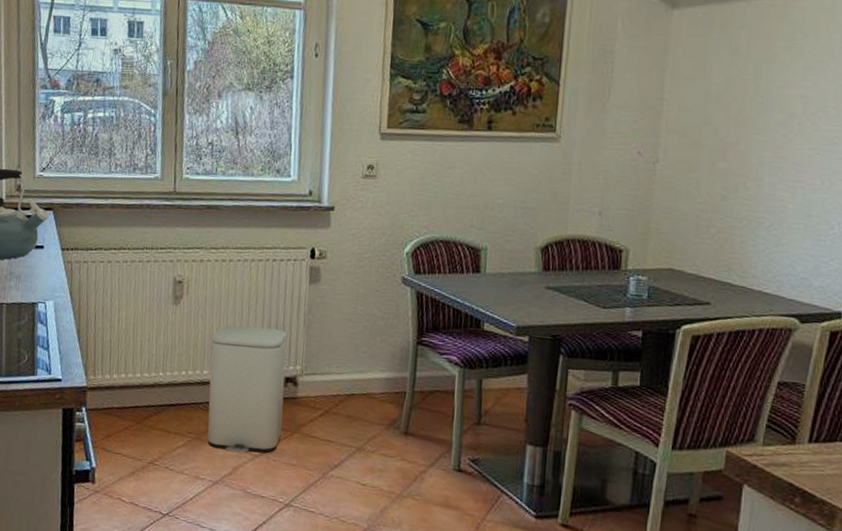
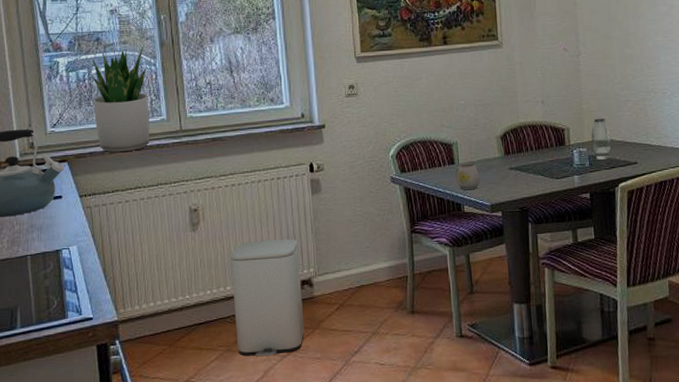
planter: none [85,93,146,208] -> present [91,46,150,153]
mug: none [478,274,508,306] -> present [454,164,480,190]
vase: none [655,242,681,294] -> present [591,118,611,160]

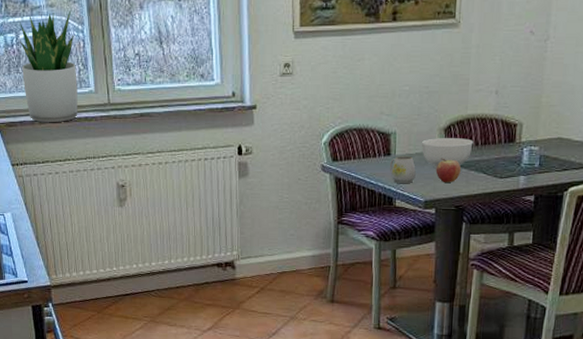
pedal bin: present [230,239,305,357] -> none [155,220,225,330]
bowl: none [481,144,529,174] -> present [421,138,473,169]
fruit: none [497,163,520,186] -> present [435,158,461,182]
vase: present [591,118,611,160] -> none [545,114,569,160]

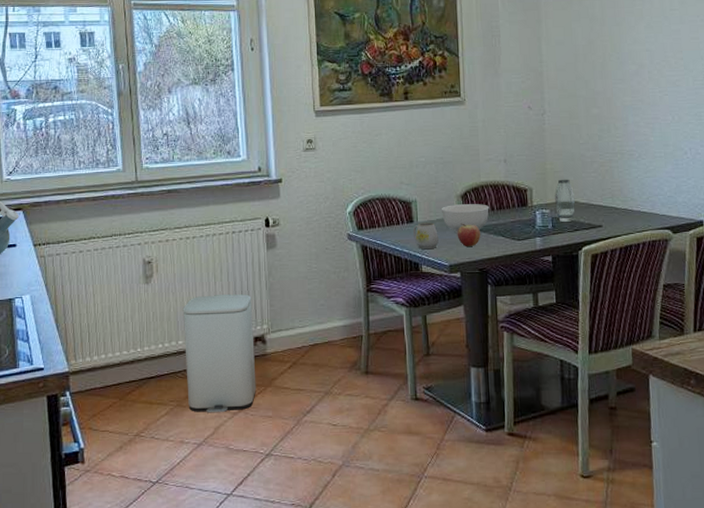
planter: present [19,10,78,123] -> none [48,95,105,202]
pedal bin: none [155,220,225,330] -> present [183,294,256,413]
vase: none [545,114,569,160] -> present [554,179,575,222]

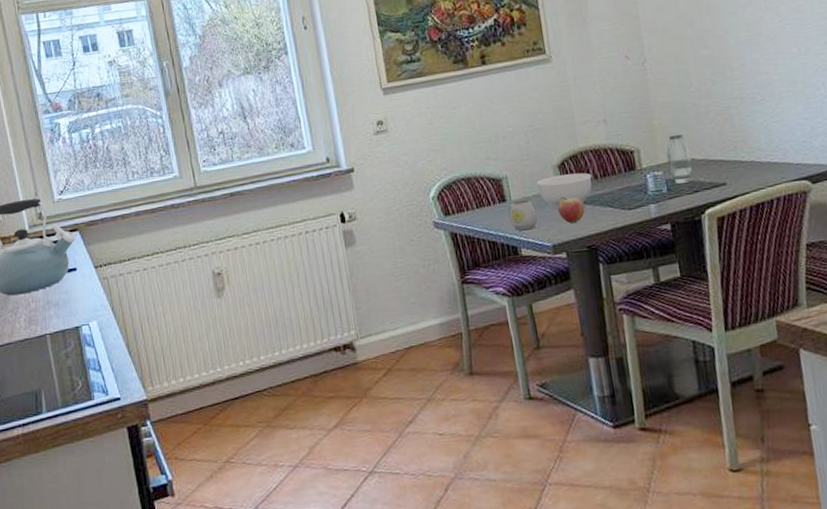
pedal bin: present [183,294,256,413] -> none [260,299,351,432]

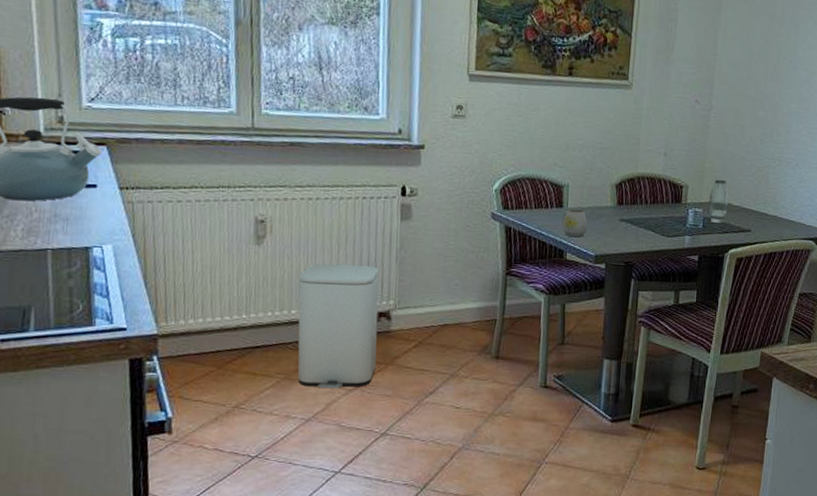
pedal bin: none [260,299,351,432] -> present [297,264,379,389]
bowl: present [536,172,593,209] -> none [593,193,643,224]
fruit: present [557,196,585,223] -> none [606,213,631,238]

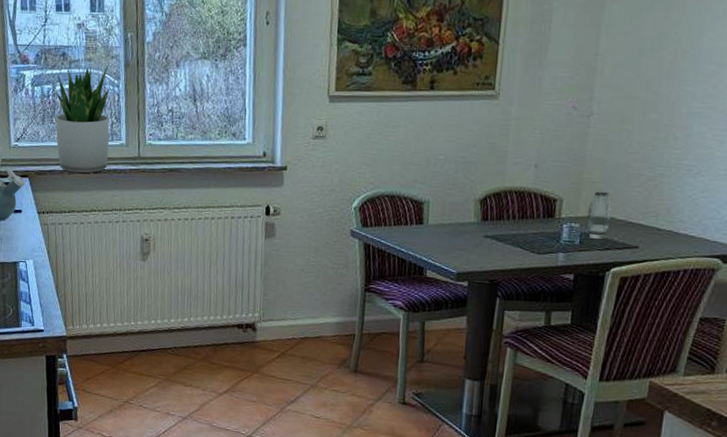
planter: none [144,20,216,144] -> present [55,65,110,174]
pedal bin: present [297,264,379,389] -> none [176,278,246,392]
mug: present [561,209,587,237] -> none [421,225,449,254]

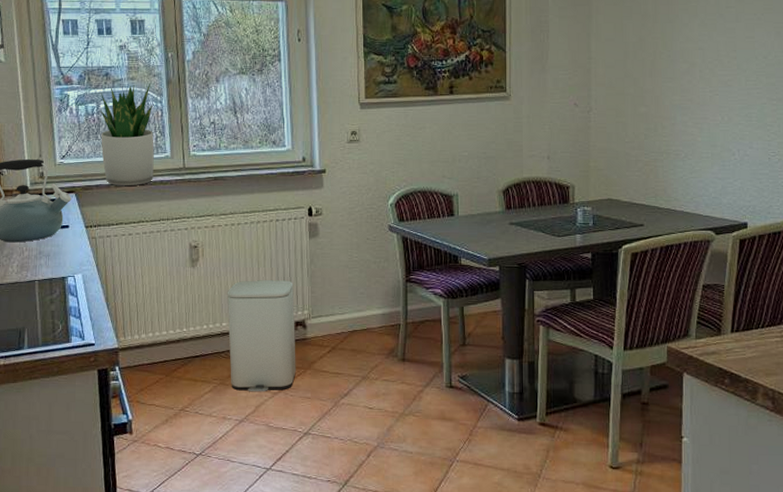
pedal bin: none [176,278,246,392] -> present [227,280,296,392]
vase: present [587,191,612,239] -> none [597,177,617,220]

